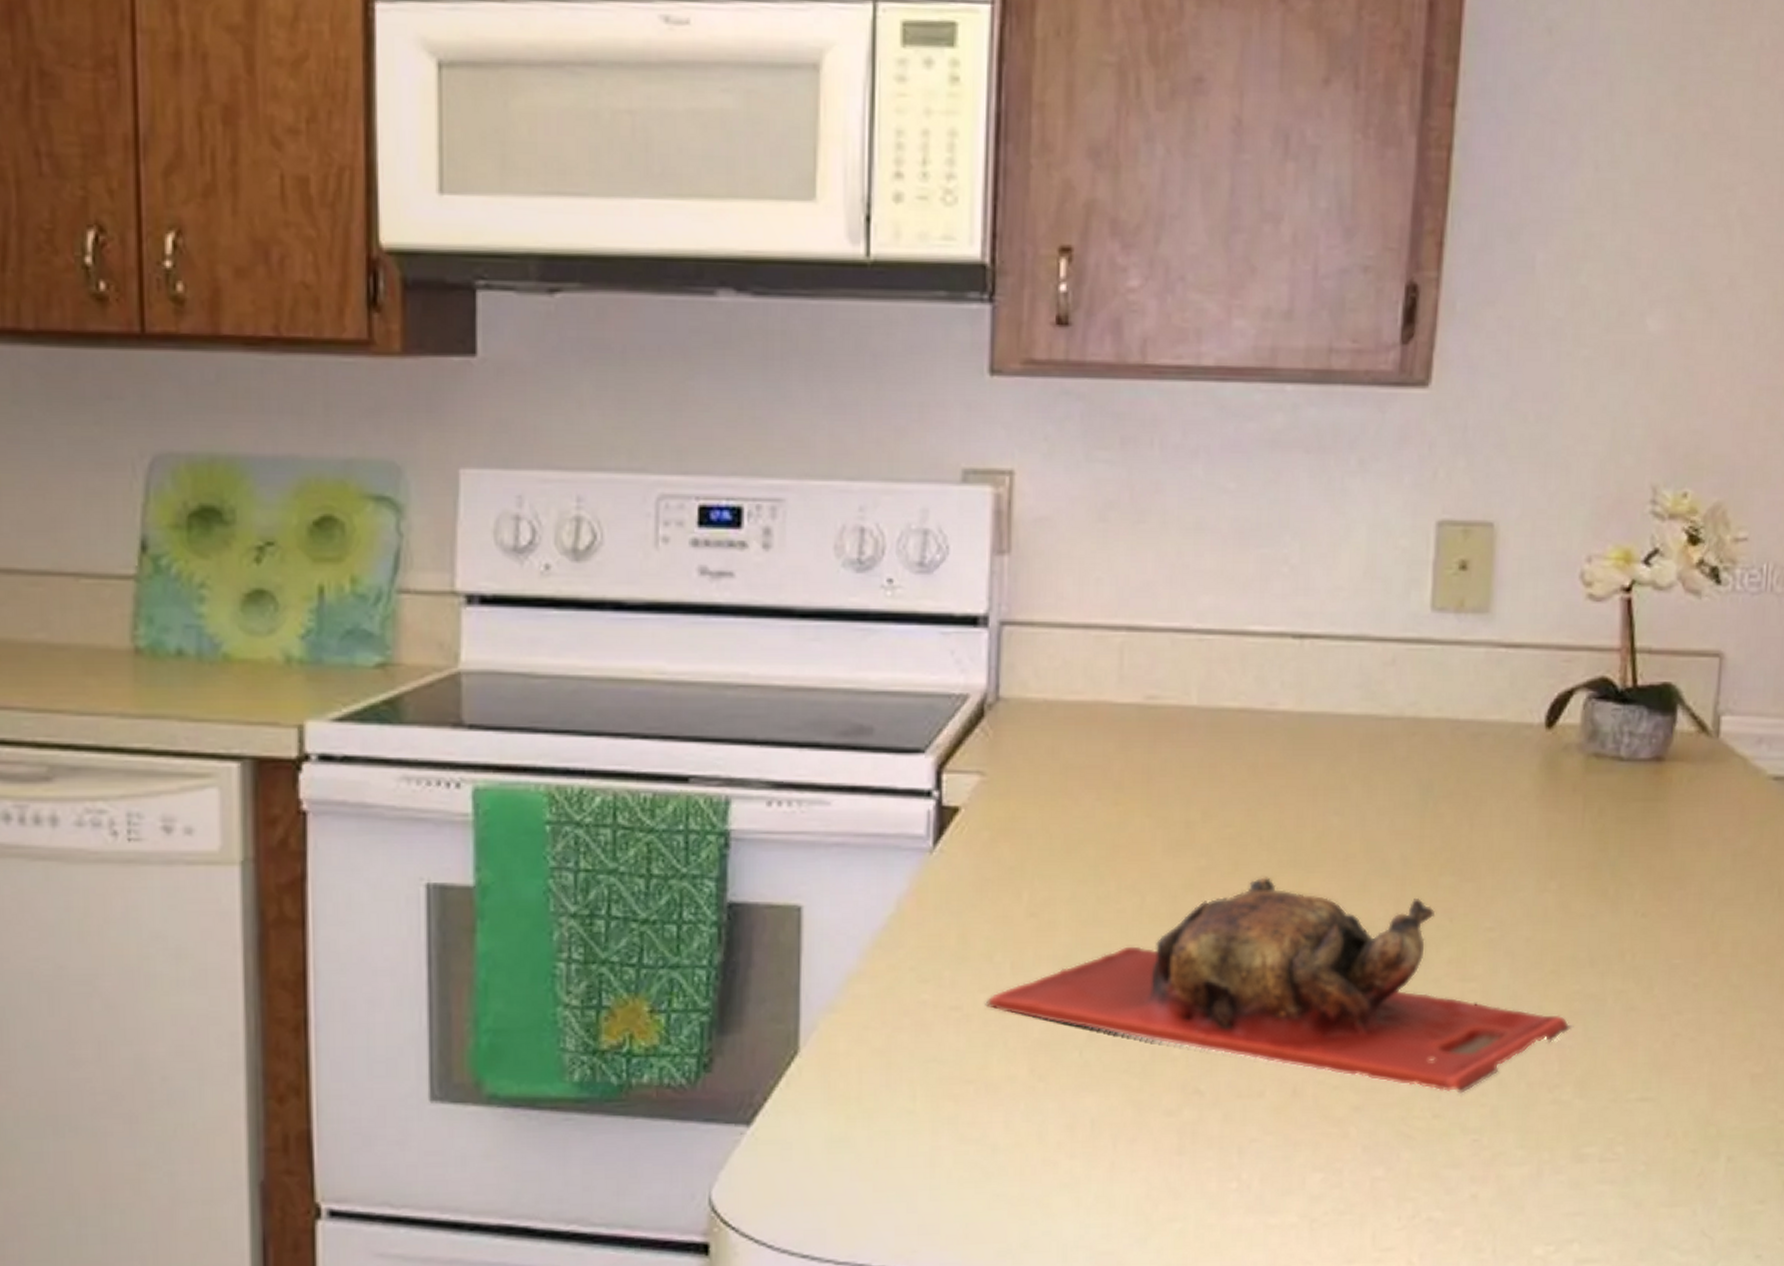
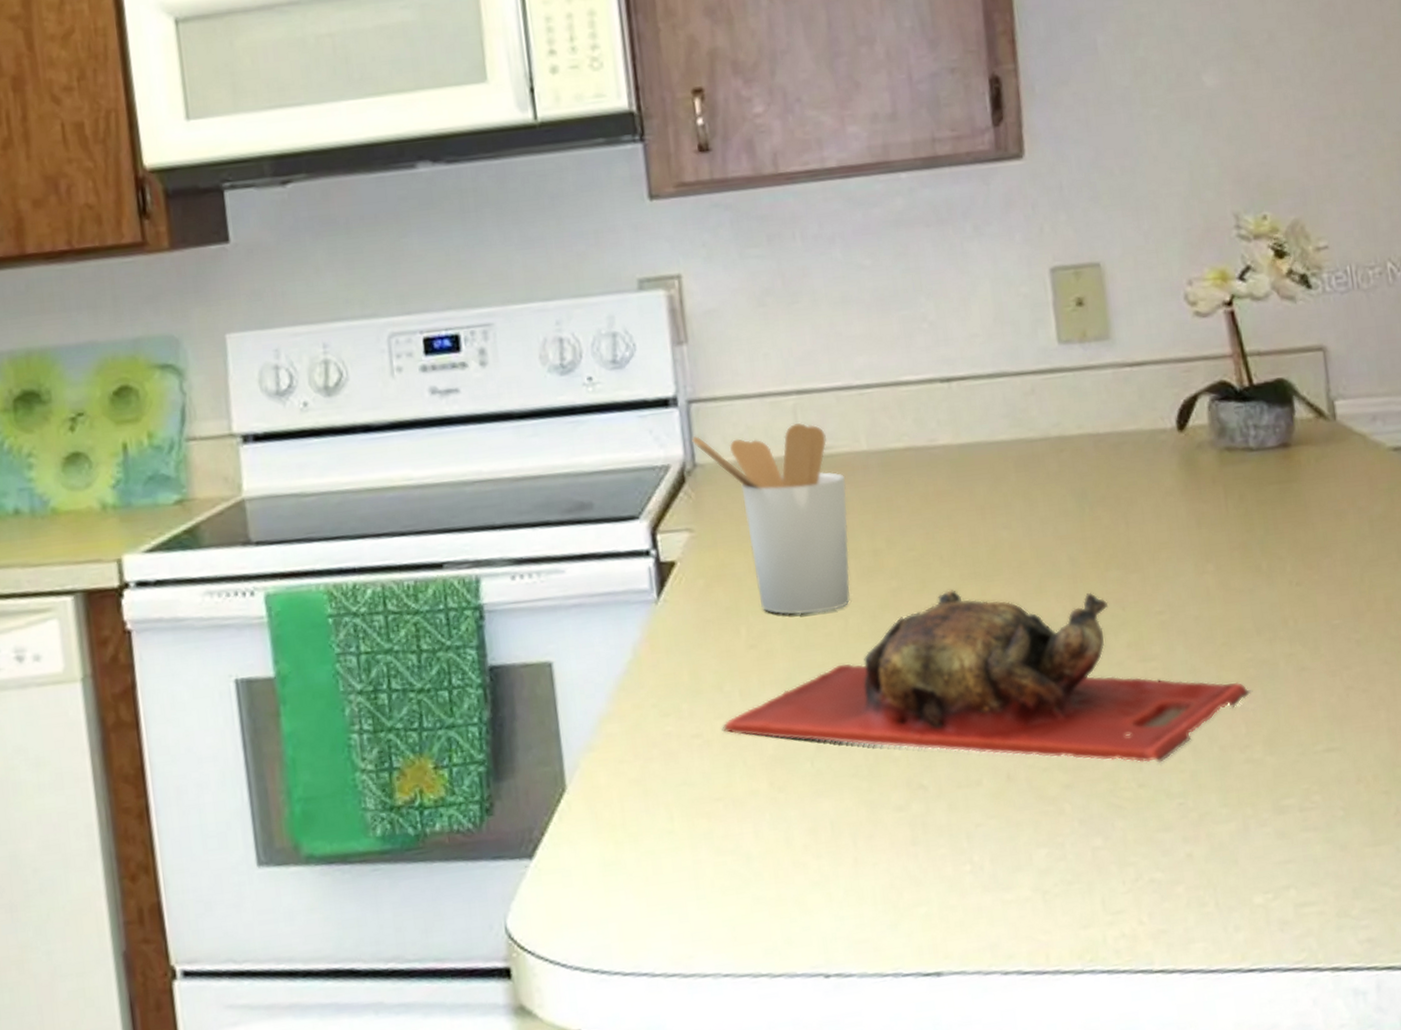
utensil holder: none [999,663,1168,885] -> present [691,423,851,615]

